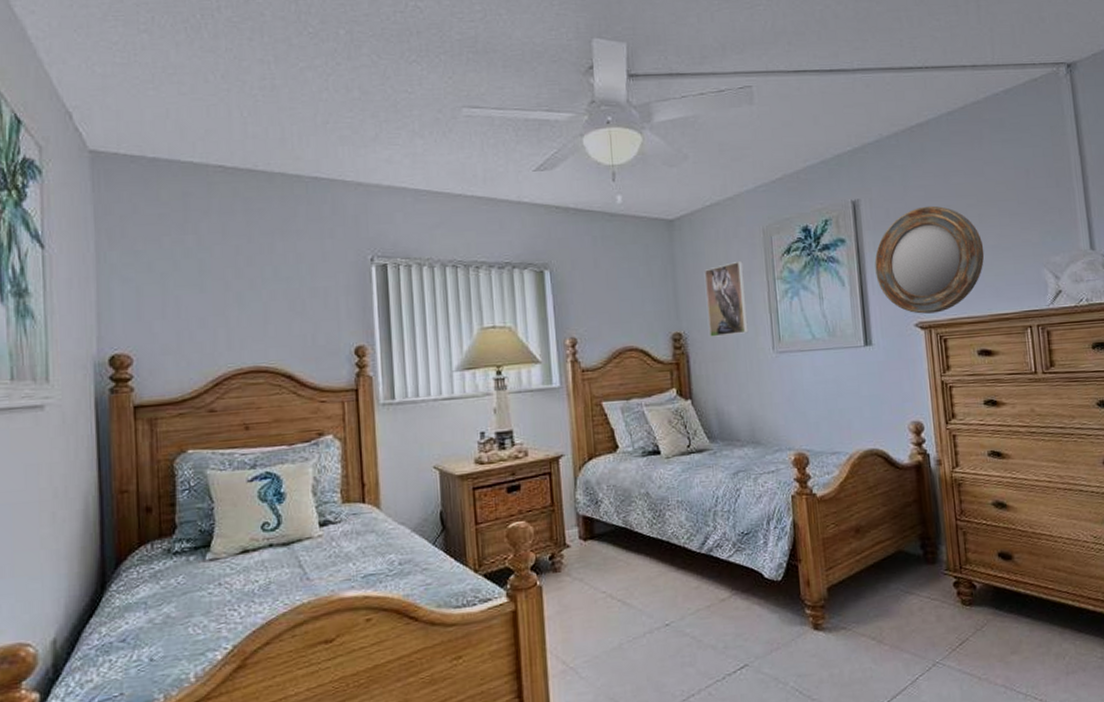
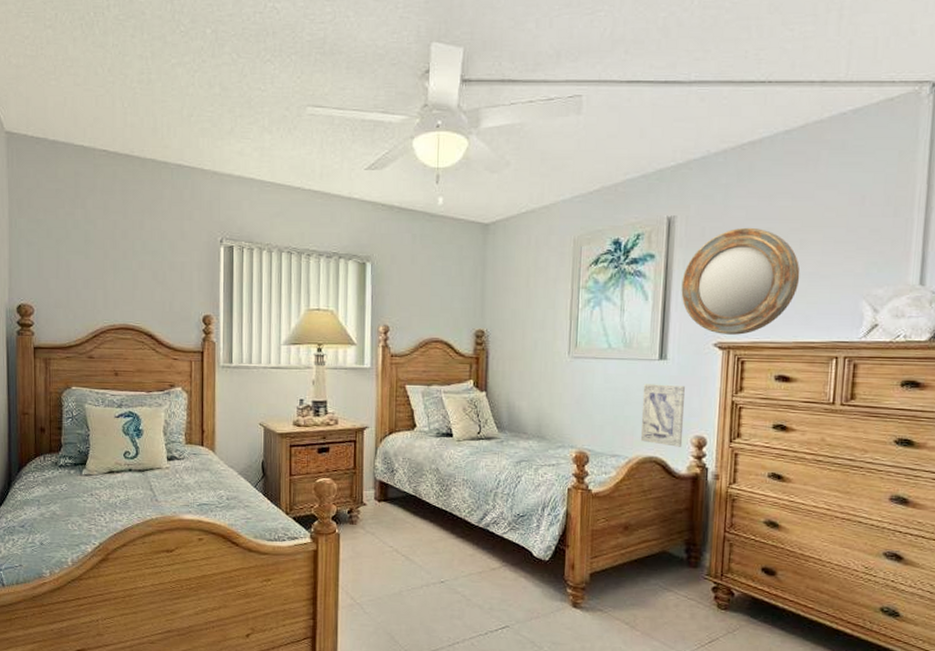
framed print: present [704,261,749,337] -> none [510,268,550,338]
wall art: none [853,370,901,436] -> present [640,384,686,447]

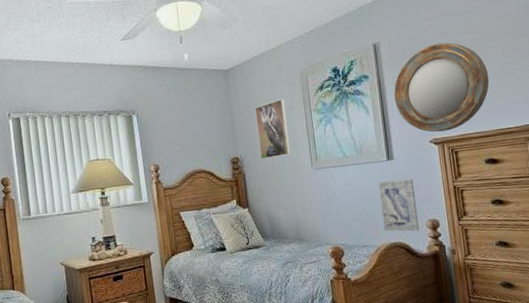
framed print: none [510,268,550,338] -> present [254,99,291,159]

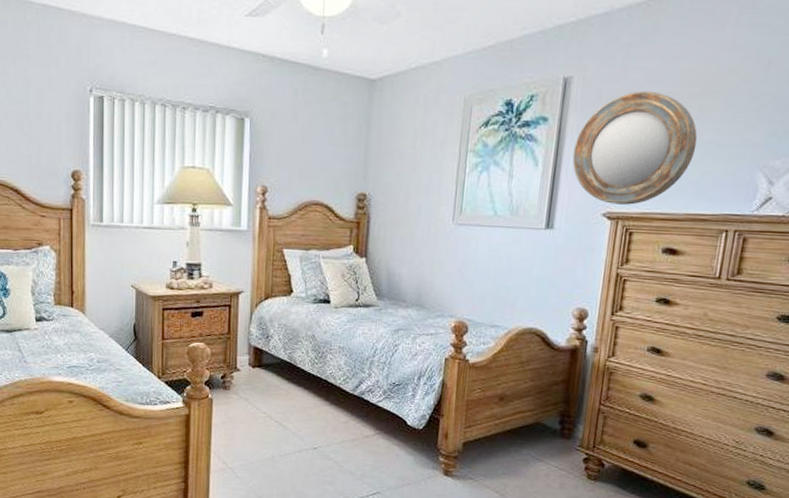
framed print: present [254,99,291,159] -> none [393,129,438,202]
wall art: present [378,179,420,232] -> none [521,253,570,319]

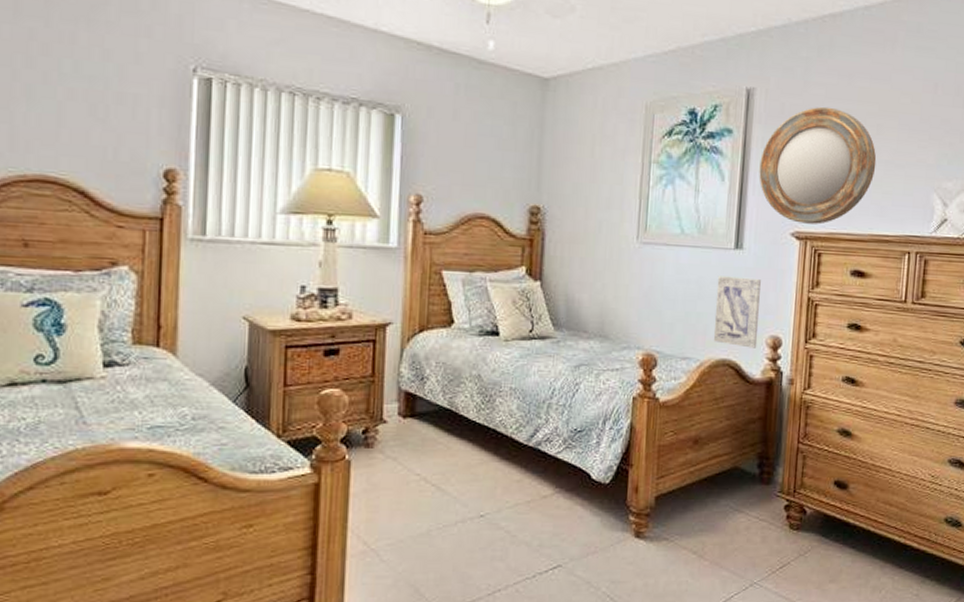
wall art: none [521,253,570,319] -> present [713,276,762,348]

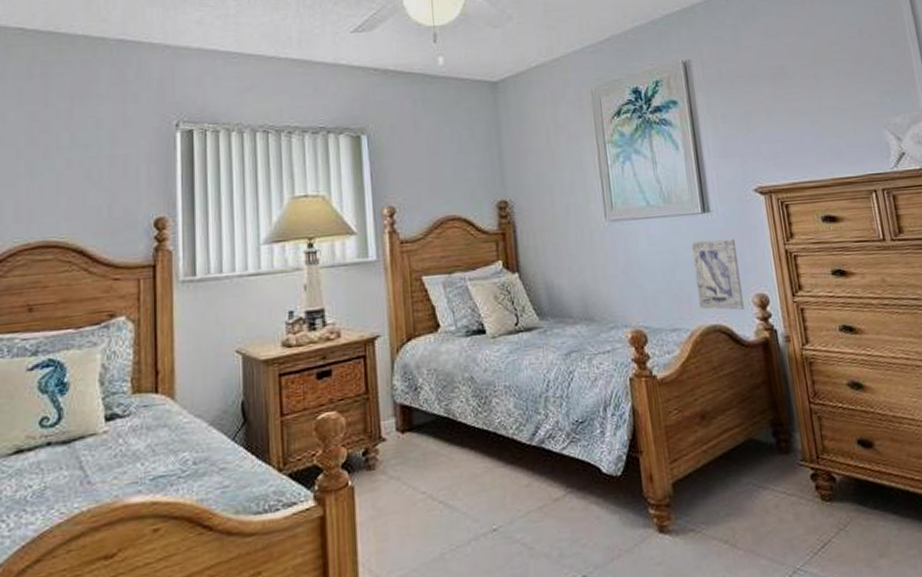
home mirror: present [759,106,877,225] -> none [709,66,823,179]

